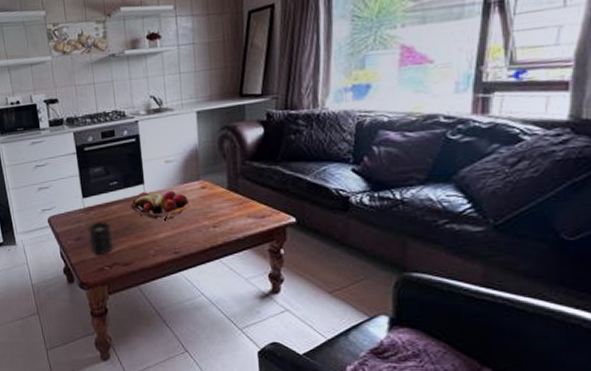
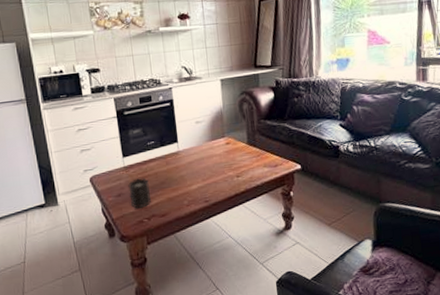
fruit basket: present [130,190,190,220] -> none [166,147,218,174]

